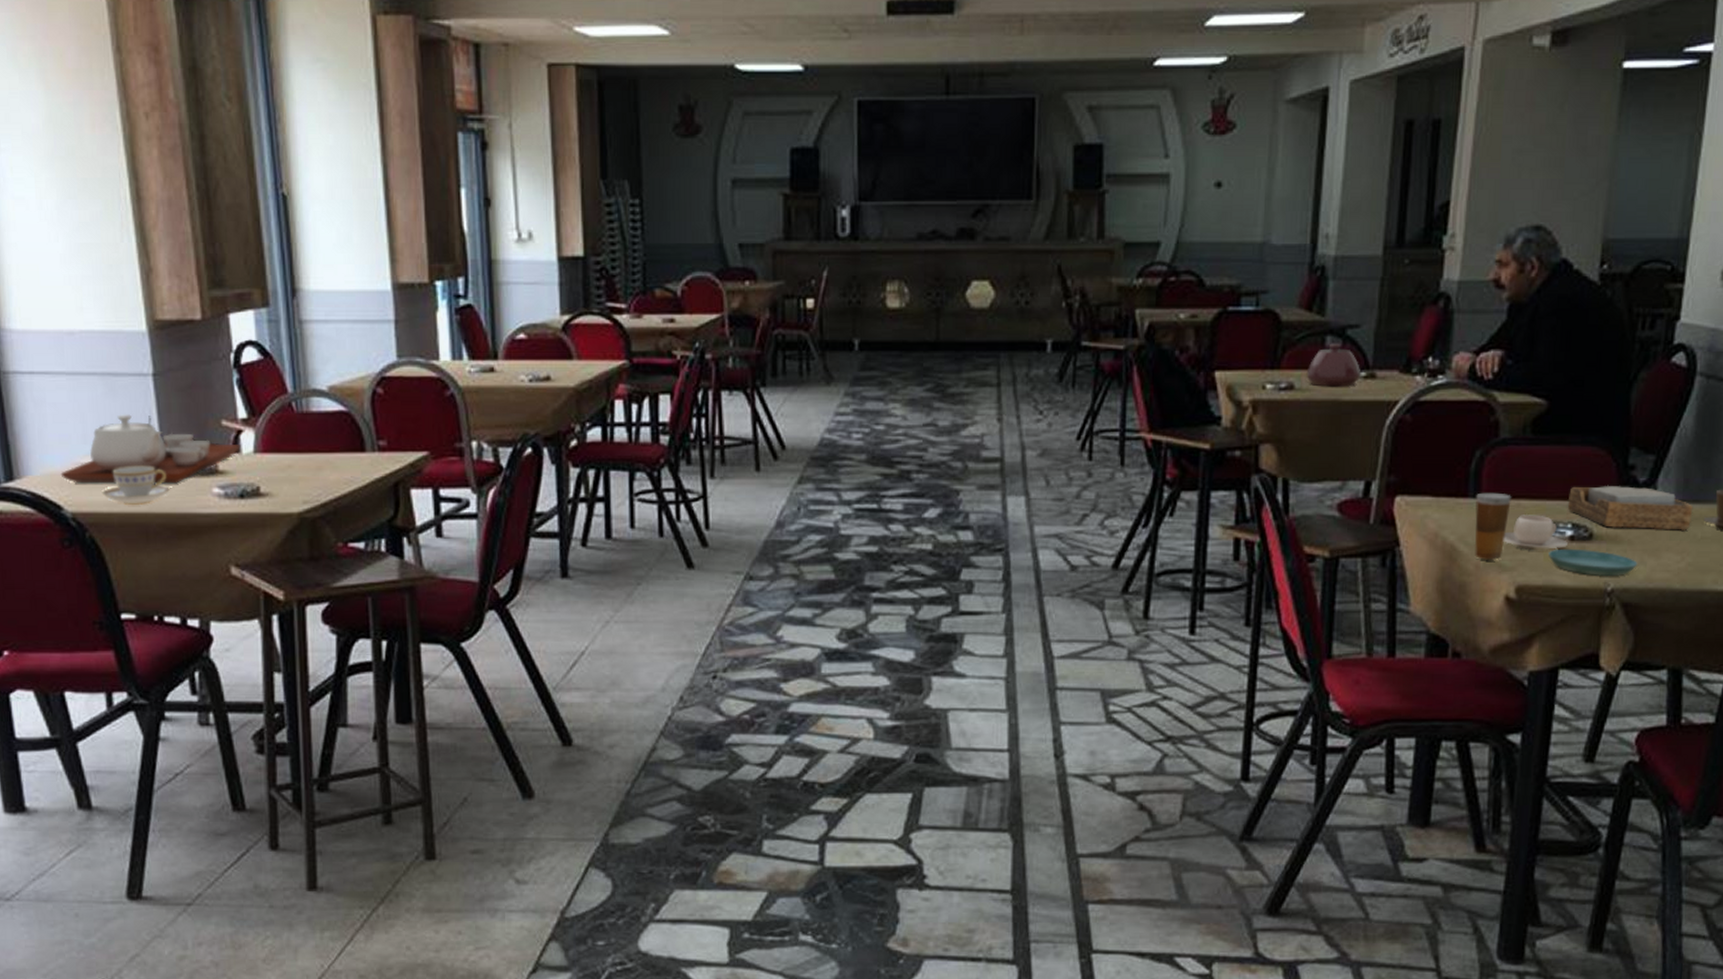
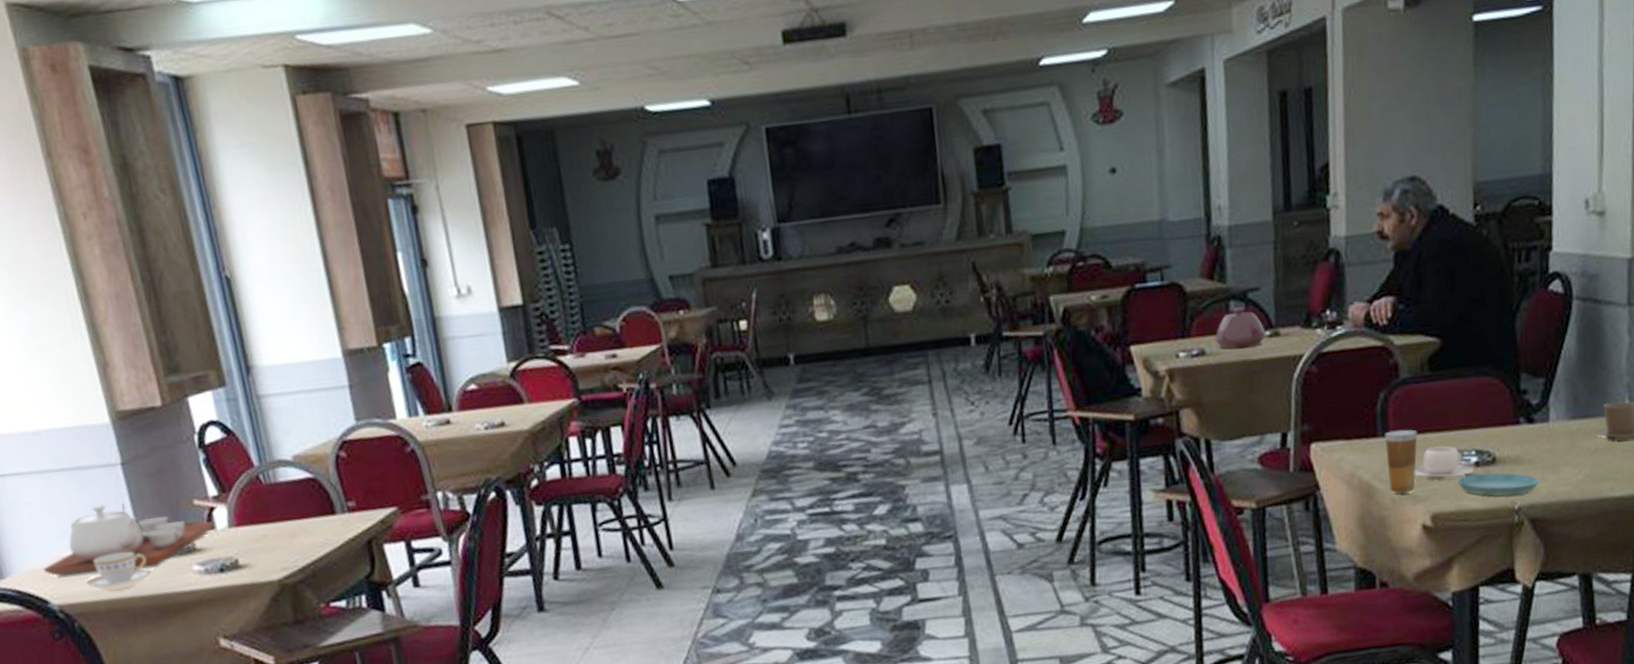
napkin holder: present [1567,485,1693,530] -> none [1469,409,1585,451]

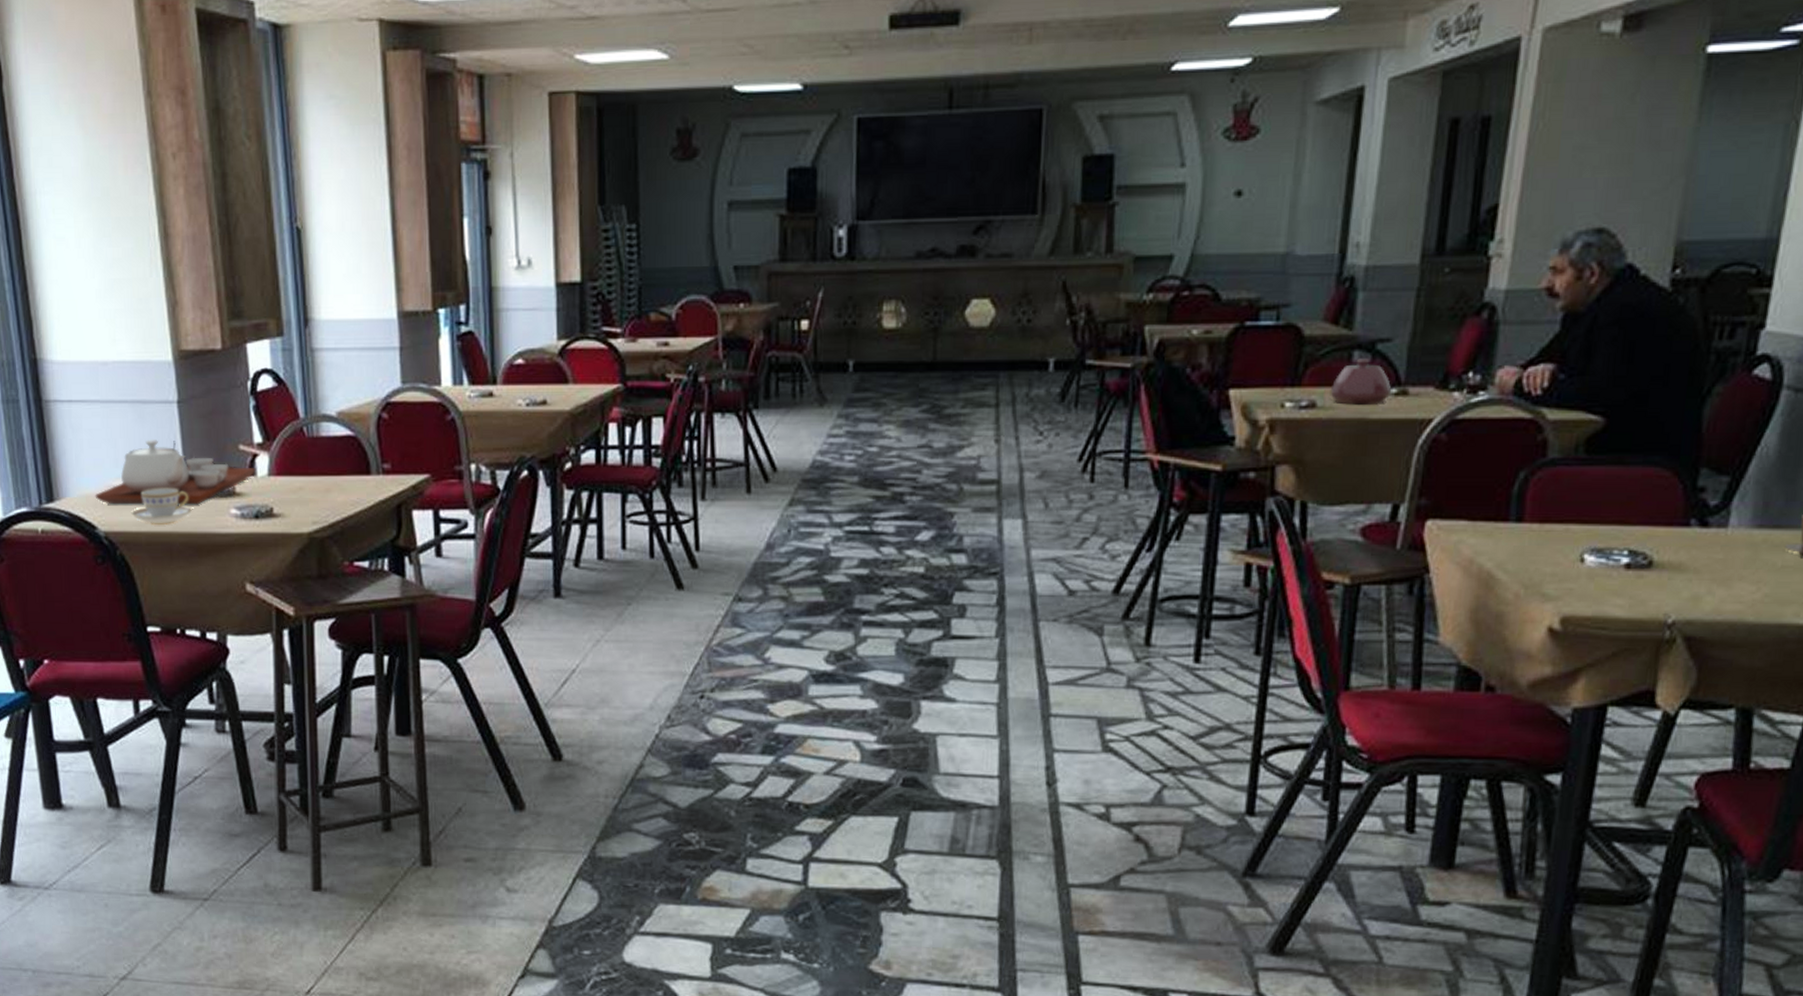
beverage cup: present [1385,429,1418,494] -> none [1514,516,1559,589]
teacup: present [1414,446,1475,480] -> none [1547,540,1624,579]
saucer: present [1457,472,1540,497] -> none [1600,577,1705,607]

